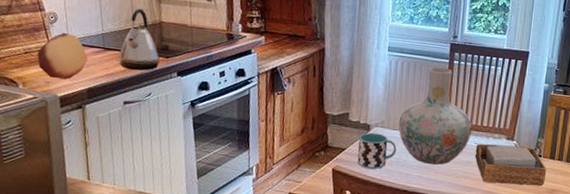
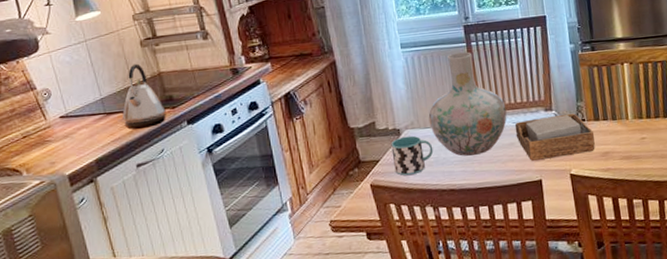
bread loaf: present [37,32,89,79] -> none [36,106,91,158]

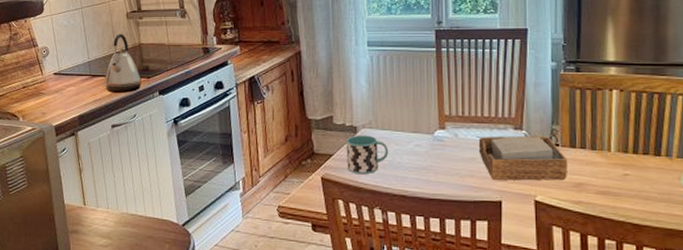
vase: present [428,52,507,156] -> none [387,57,471,164]

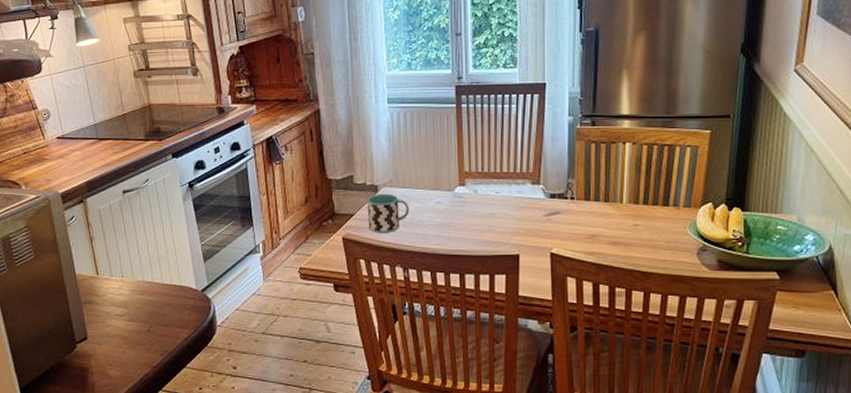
kettle: present [104,33,142,94] -> none [113,93,153,158]
napkin holder: present [478,135,568,181] -> none [497,189,583,234]

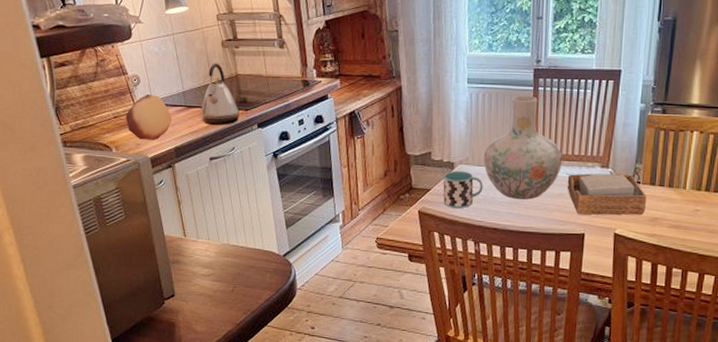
bread loaf: none [35,127,84,176] -> present [125,93,173,140]
kettle: none [113,93,153,158] -> present [201,63,240,126]
vase: none [408,113,491,221] -> present [483,95,562,200]
napkin holder: none [497,189,583,234] -> present [567,173,647,215]

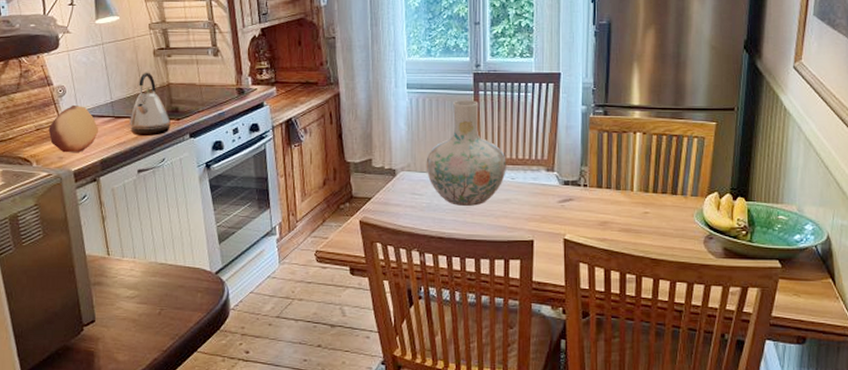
cup: present [443,170,483,209] -> none [385,178,427,217]
napkin holder: present [567,173,647,215] -> none [513,176,595,220]

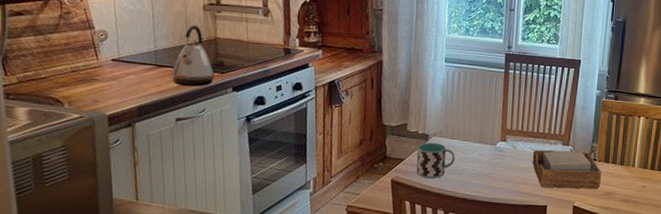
bread loaf: present [48,104,99,153] -> none [85,50,140,97]
cup: none [385,178,427,217] -> present [416,142,455,179]
vase: present [426,100,506,206] -> none [456,76,529,172]
napkin holder: none [513,176,595,220] -> present [532,149,602,190]

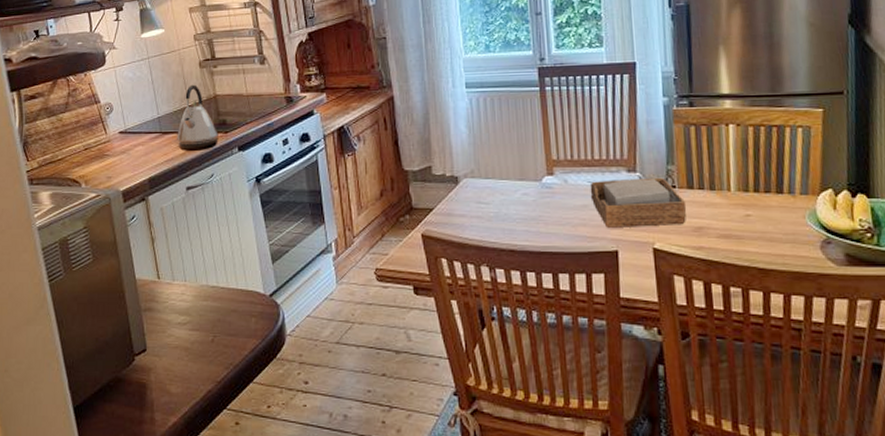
cup: present [416,142,455,179] -> none [447,185,494,229]

